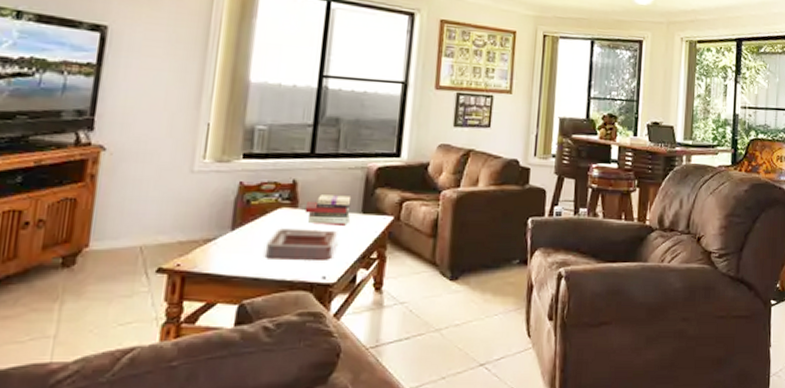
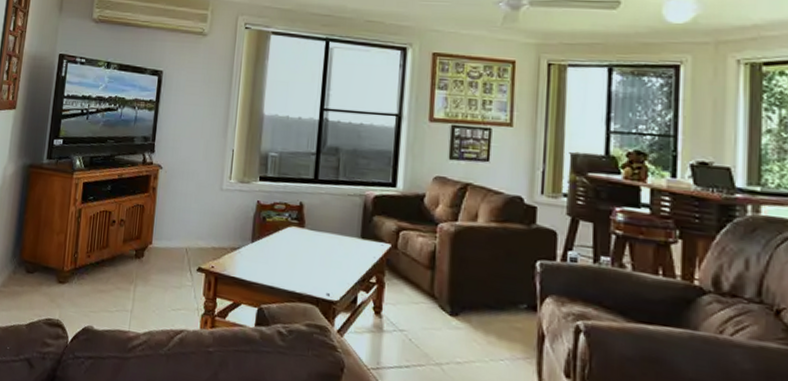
decorative tray: present [266,228,338,260] -> none [279,245,340,279]
books: present [304,194,352,226] -> none [310,217,351,248]

